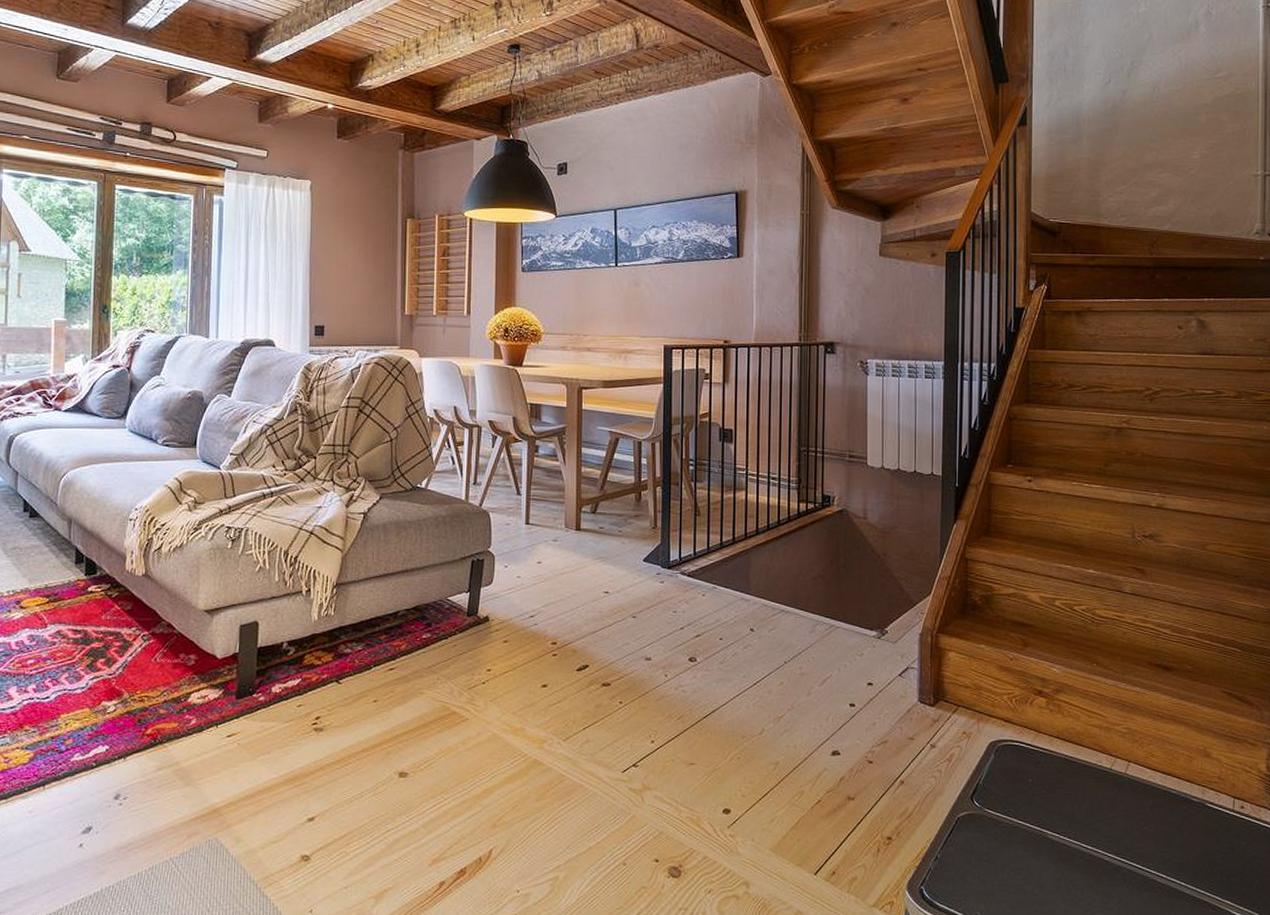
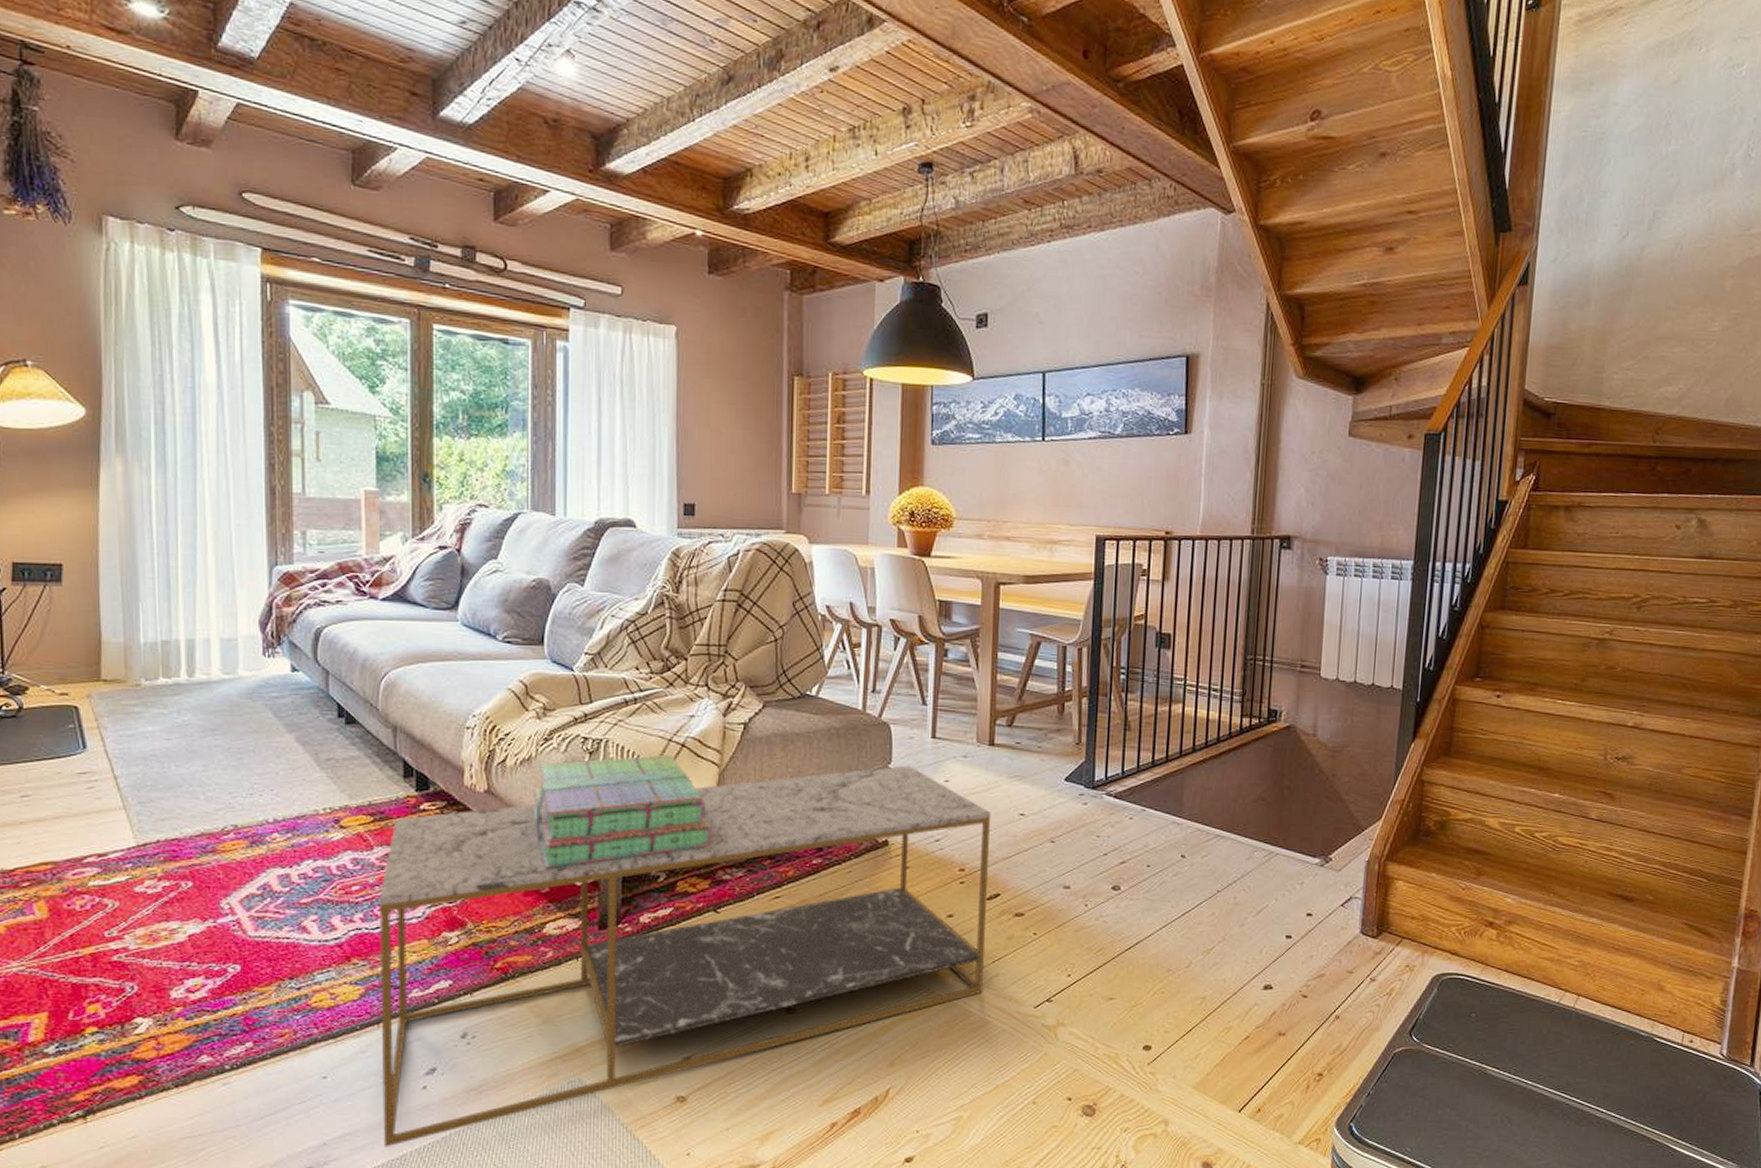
coffee table: none [43,549,579,902] -> present [379,765,992,1147]
stack of books: none [182,541,336,644] -> present [532,754,713,869]

